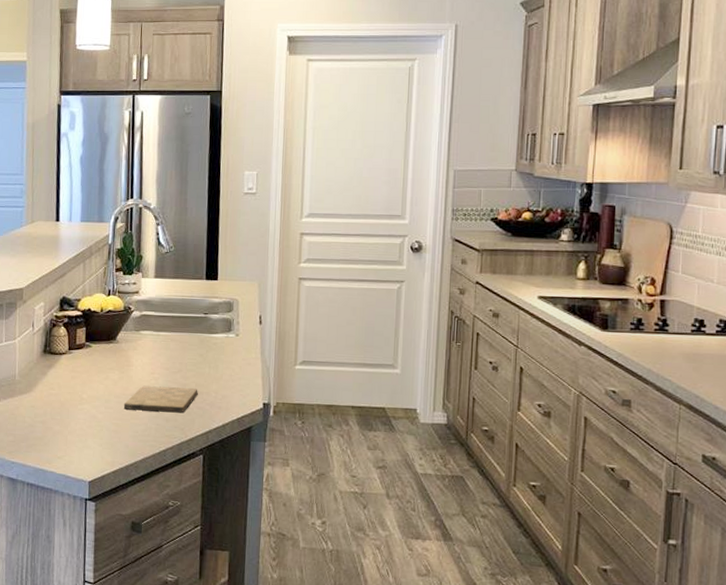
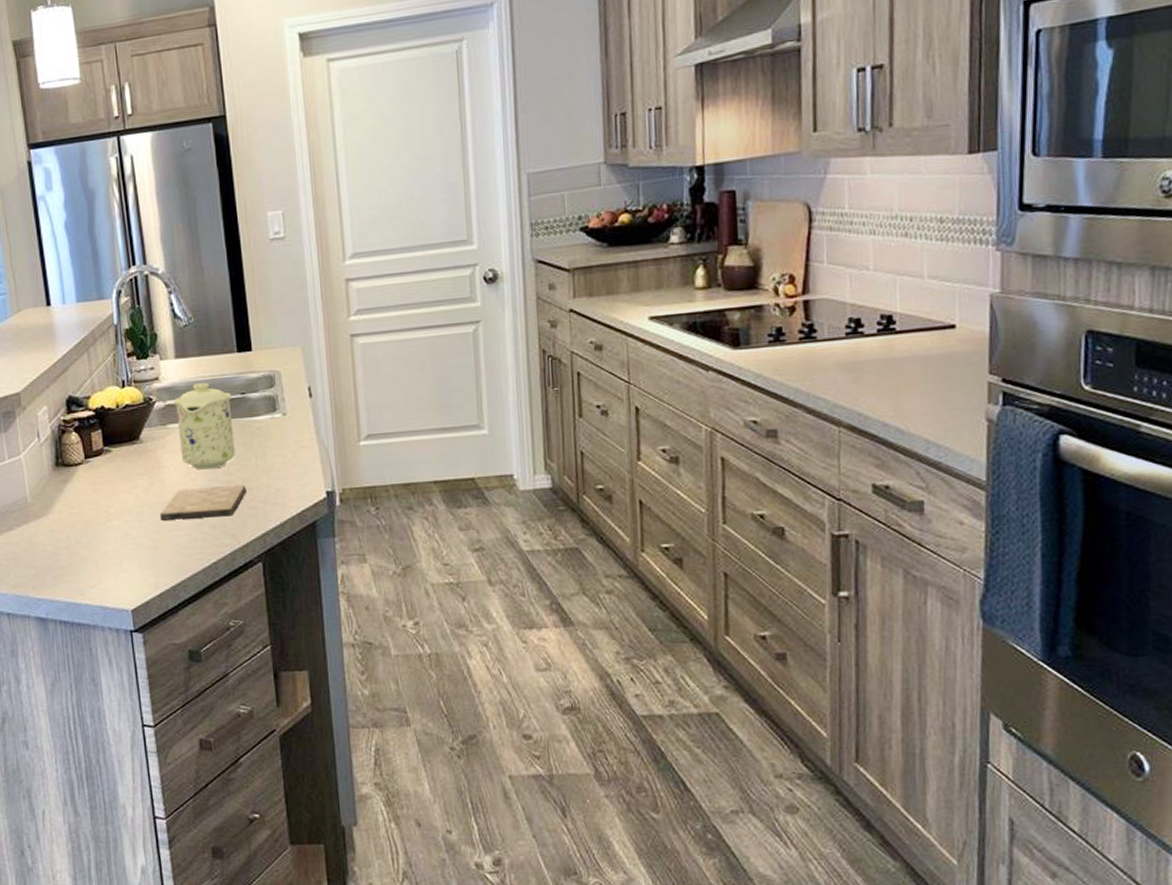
mug: none [148,300,197,372] -> present [173,382,235,470]

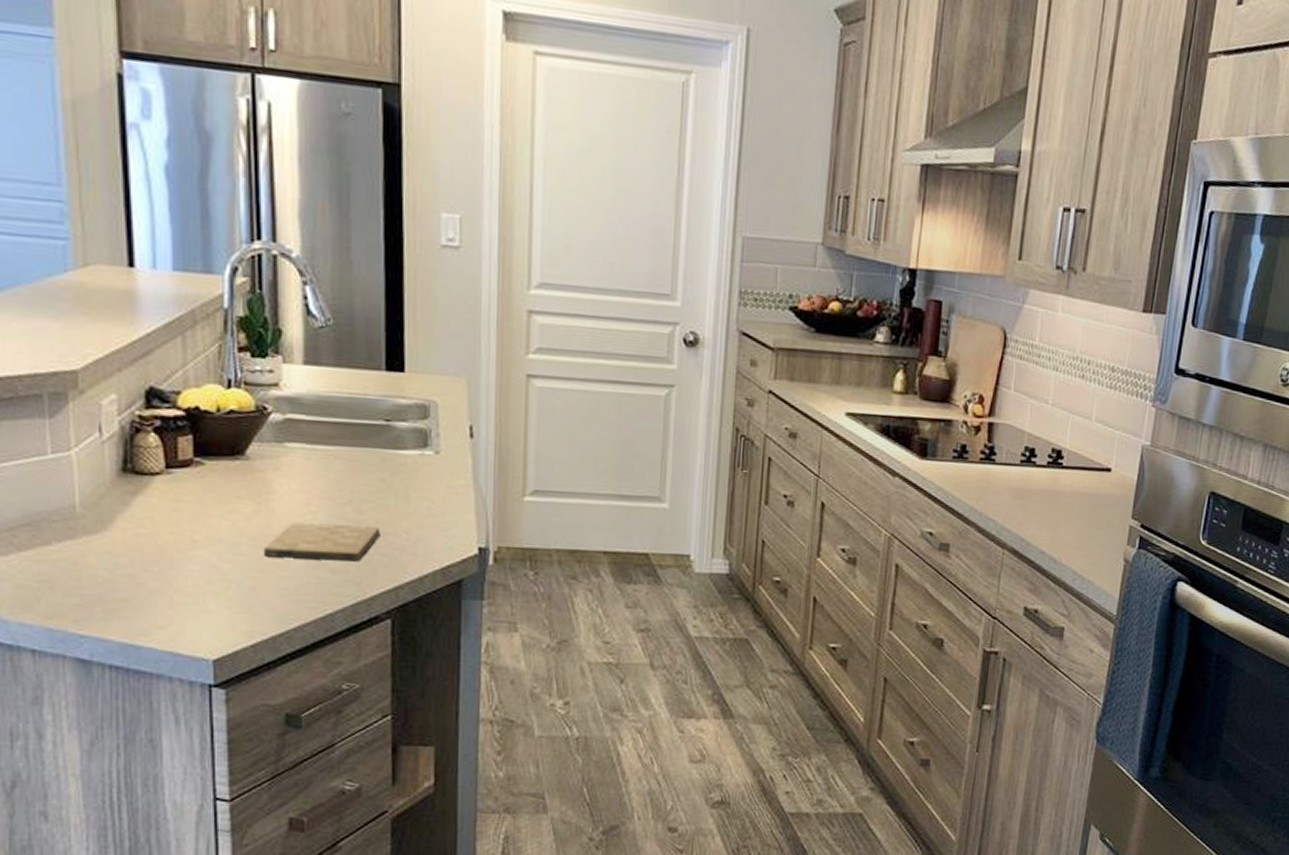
mug: present [173,382,235,470] -> none [295,398,374,504]

